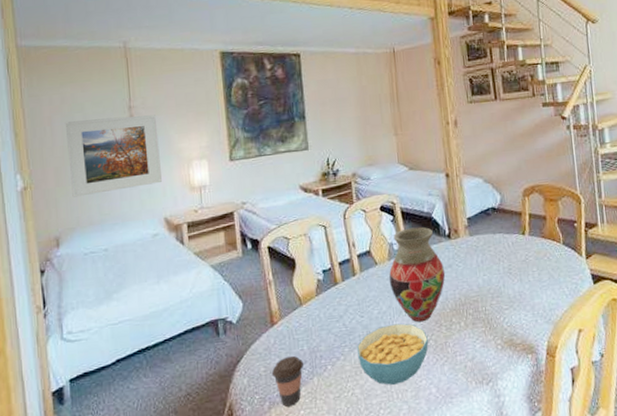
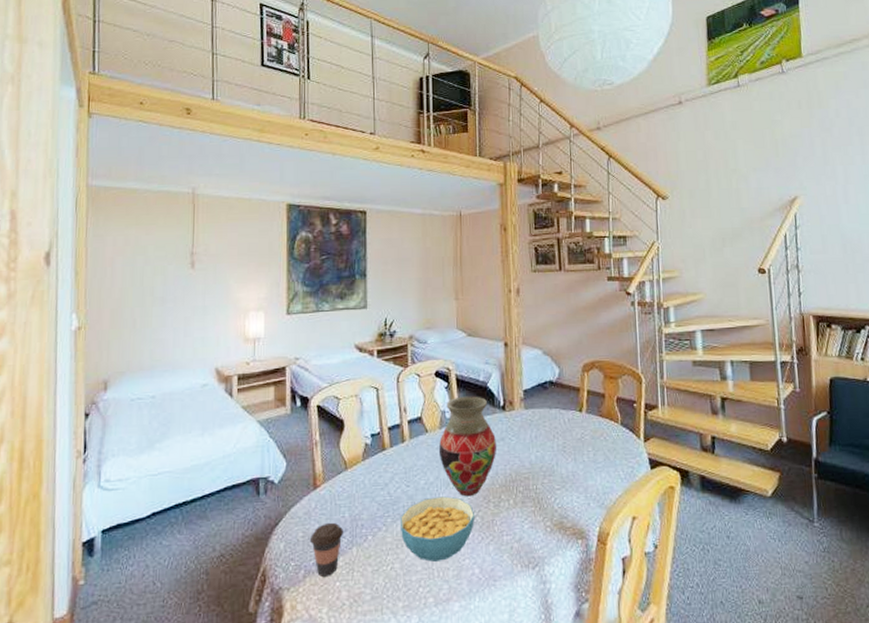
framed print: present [65,115,162,198] -> none [125,262,218,341]

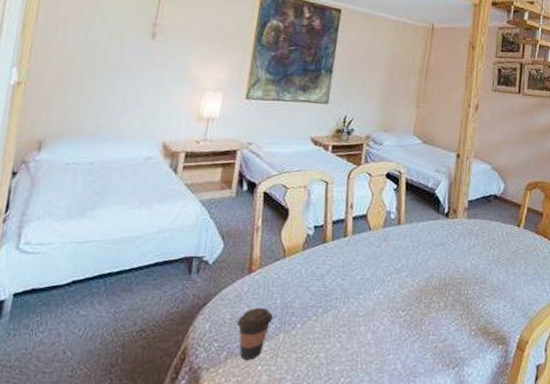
cereal bowl: present [399,496,474,562] -> none [330,292,405,354]
vase: present [438,396,497,497] -> none [378,199,436,295]

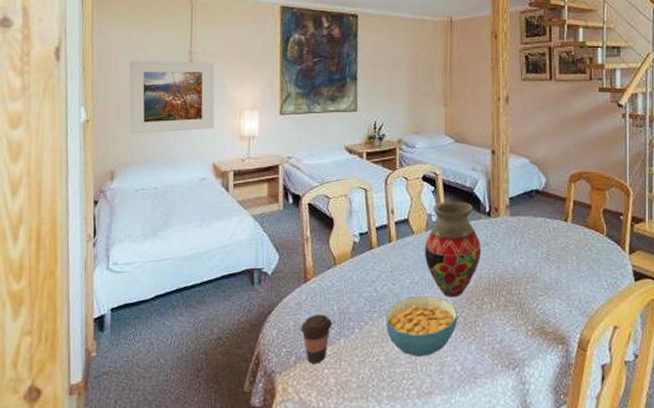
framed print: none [69,24,180,107] -> present [129,60,215,134]
cereal bowl: none [330,292,405,354] -> present [385,296,457,357]
vase: none [378,199,436,295] -> present [424,201,482,298]

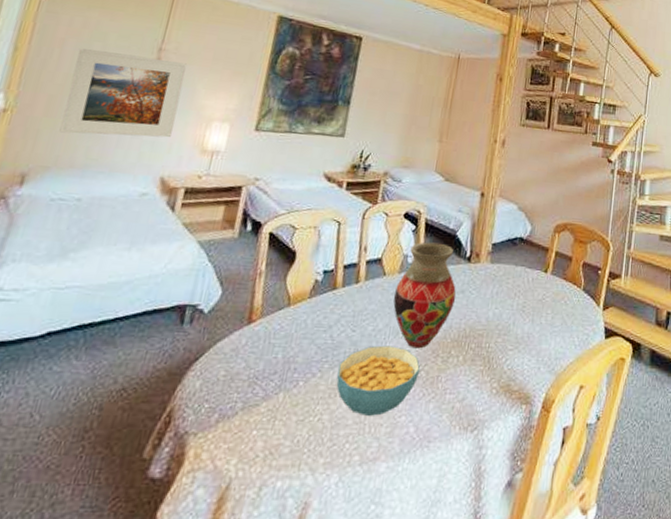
coffee cup: present [301,314,333,363] -> none [232,362,274,423]

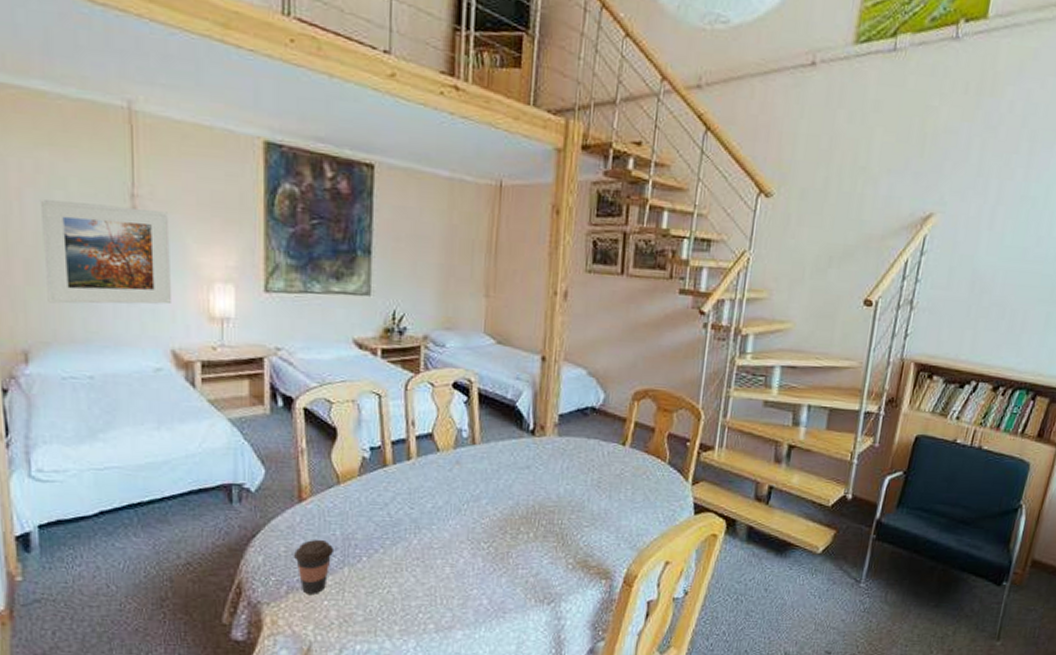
coffee cup: none [232,362,274,423] -> present [294,539,335,594]
cereal bowl: present [336,345,420,416] -> none [400,522,487,589]
vase: present [393,242,456,349] -> none [450,414,521,526]

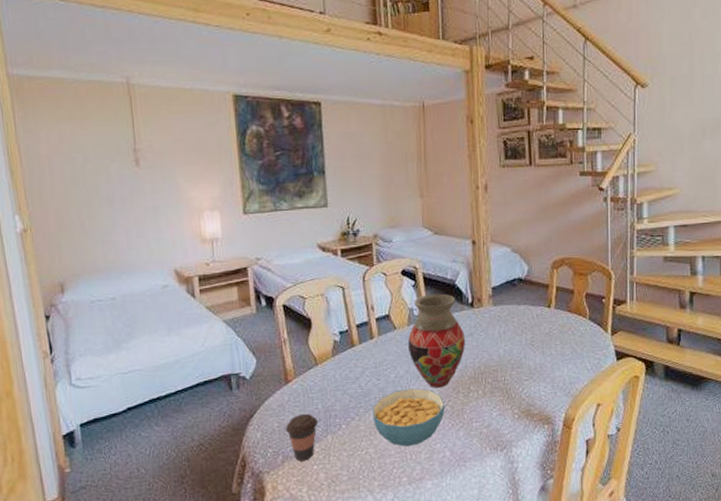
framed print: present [39,198,171,305] -> none [64,159,171,243]
cereal bowl: none [400,522,487,589] -> present [371,388,445,446]
vase: none [450,414,521,526] -> present [407,293,466,388]

